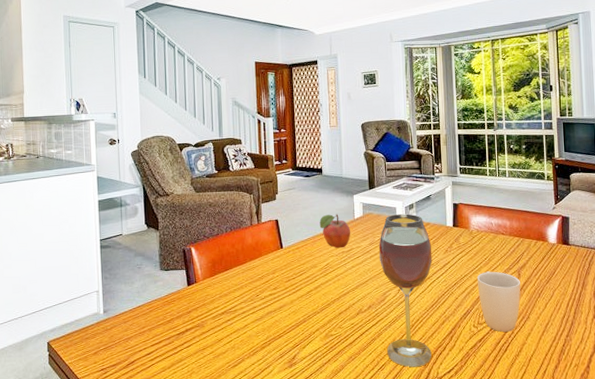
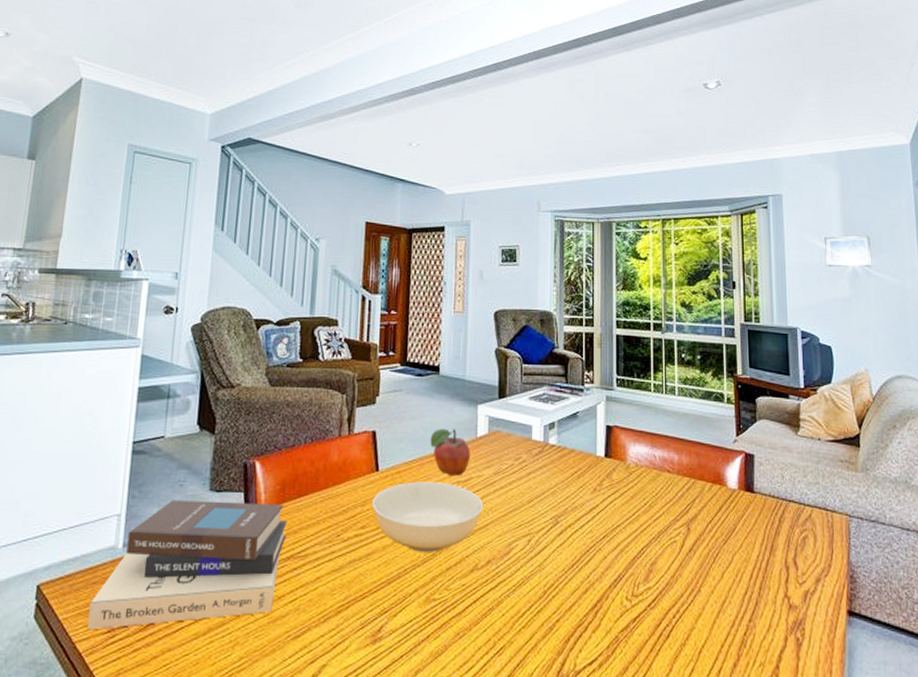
books: none [86,276,220,370] -> present [87,500,288,630]
bowl: none [279,253,363,303] -> present [371,481,484,552]
wineglass: present [378,214,433,368] -> none [505,435,576,654]
mug: present [476,271,521,332] -> none [633,522,691,610]

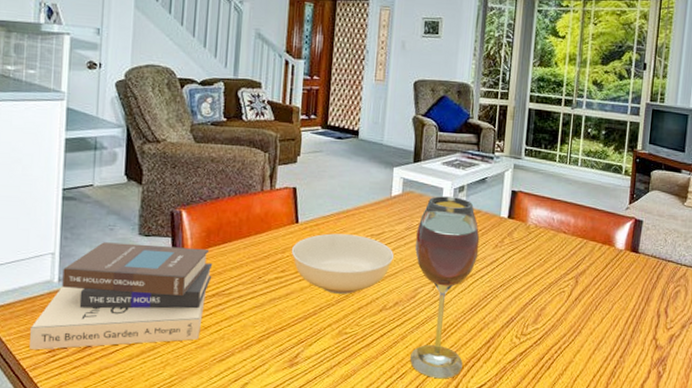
fruit: present [430,428,471,477] -> none [347,187,385,230]
wineglass: none [505,435,576,654] -> present [410,196,480,379]

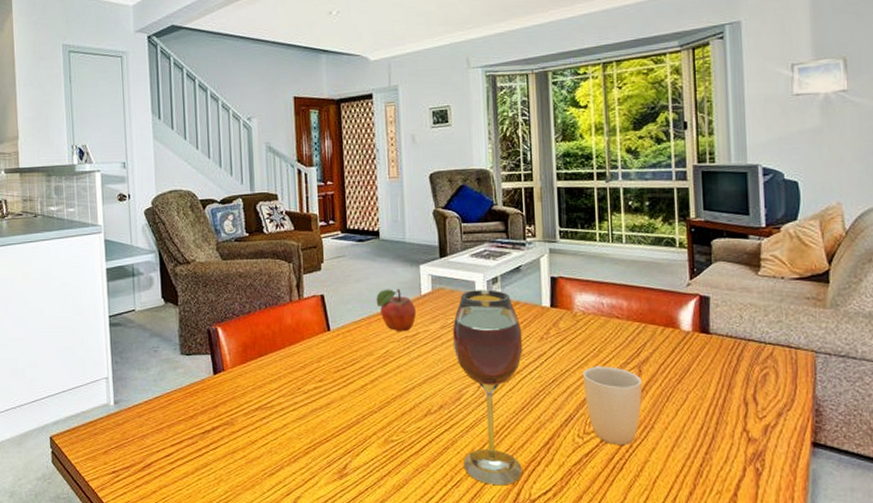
books: present [30,242,213,350] -> none [95,363,253,472]
bowl: present [291,233,395,294] -> none [326,338,433,400]
fruit: none [347,187,385,230] -> present [376,288,417,332]
mug: none [526,274,578,347] -> present [582,366,643,445]

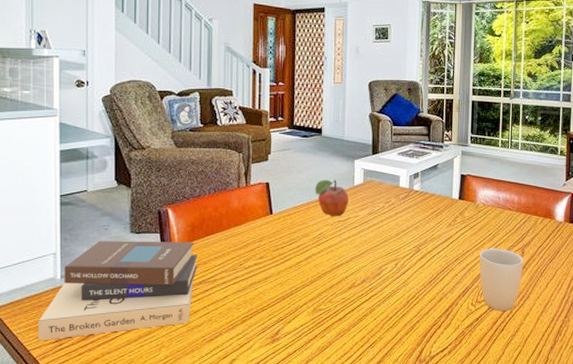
books: none [95,363,253,472] -> present [38,241,198,341]
wineglass: present [452,290,523,486] -> none [377,183,435,346]

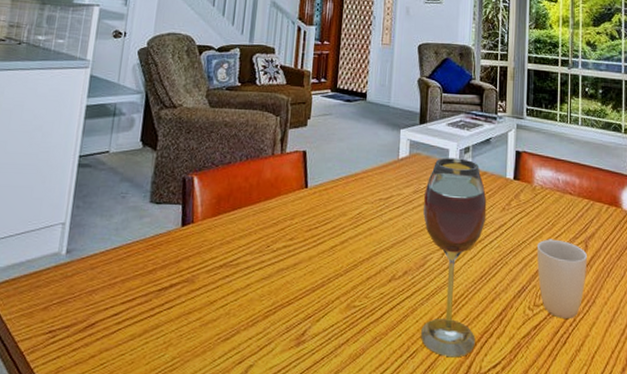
books: present [38,241,198,341] -> none [30,211,222,331]
fruit: present [315,179,349,217] -> none [355,150,393,194]
wineglass: none [377,183,435,346] -> present [421,158,487,358]

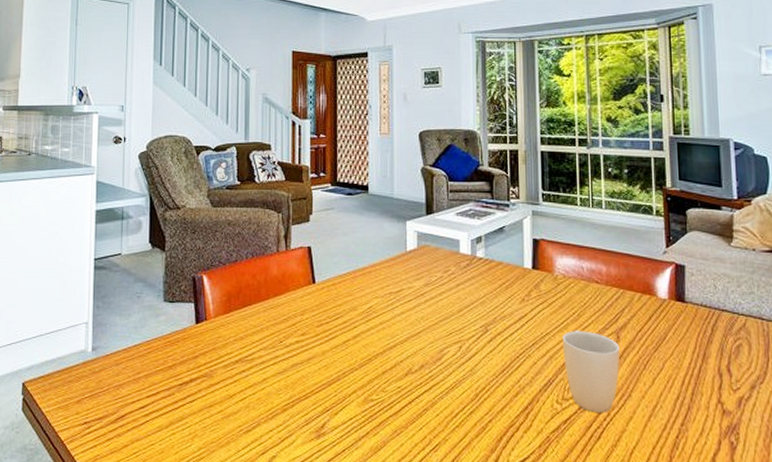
wineglass: present [421,158,487,358] -> none [435,249,505,452]

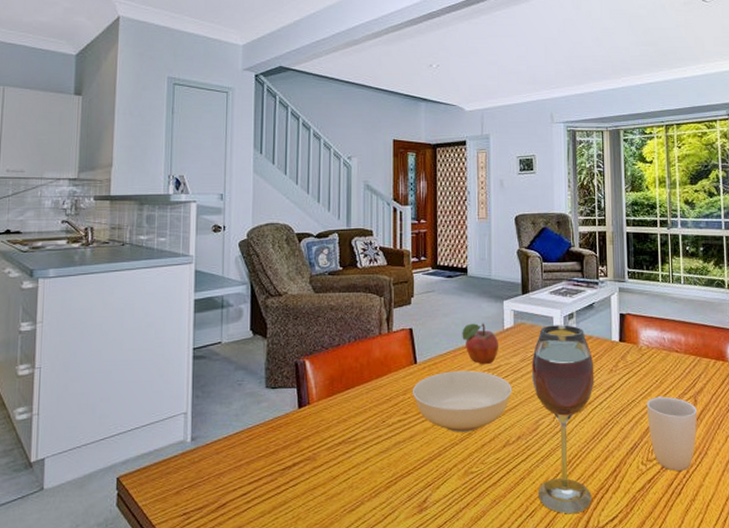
bowl: none [310,293,416,357] -> present [412,370,513,432]
fruit: none [362,243,402,288] -> present [462,323,499,365]
wineglass: none [435,249,505,452] -> present [531,325,595,514]

